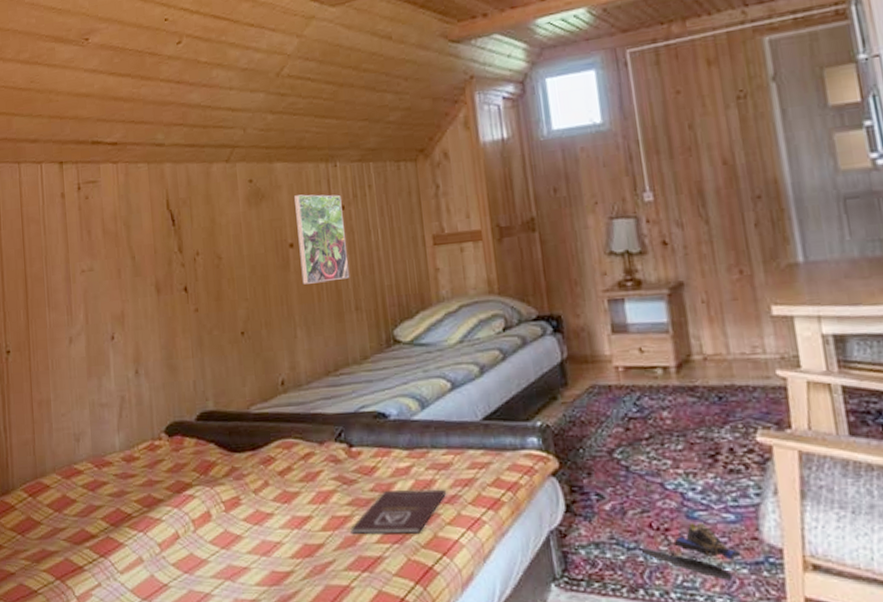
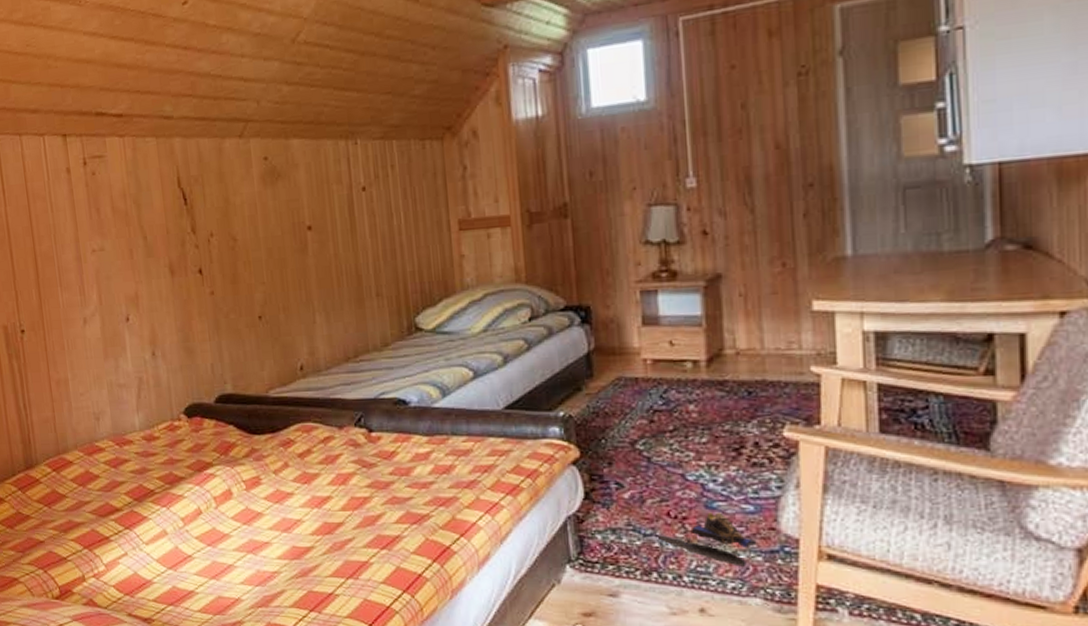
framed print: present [293,194,350,285] -> none [311,174,371,269]
book: present [350,489,447,535] -> none [369,473,466,515]

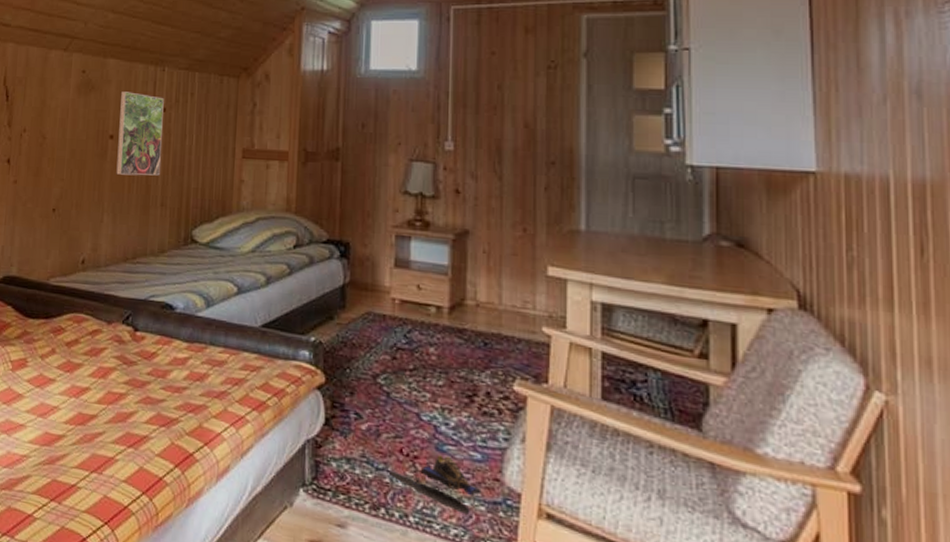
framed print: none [311,174,371,269] -> present [116,91,164,176]

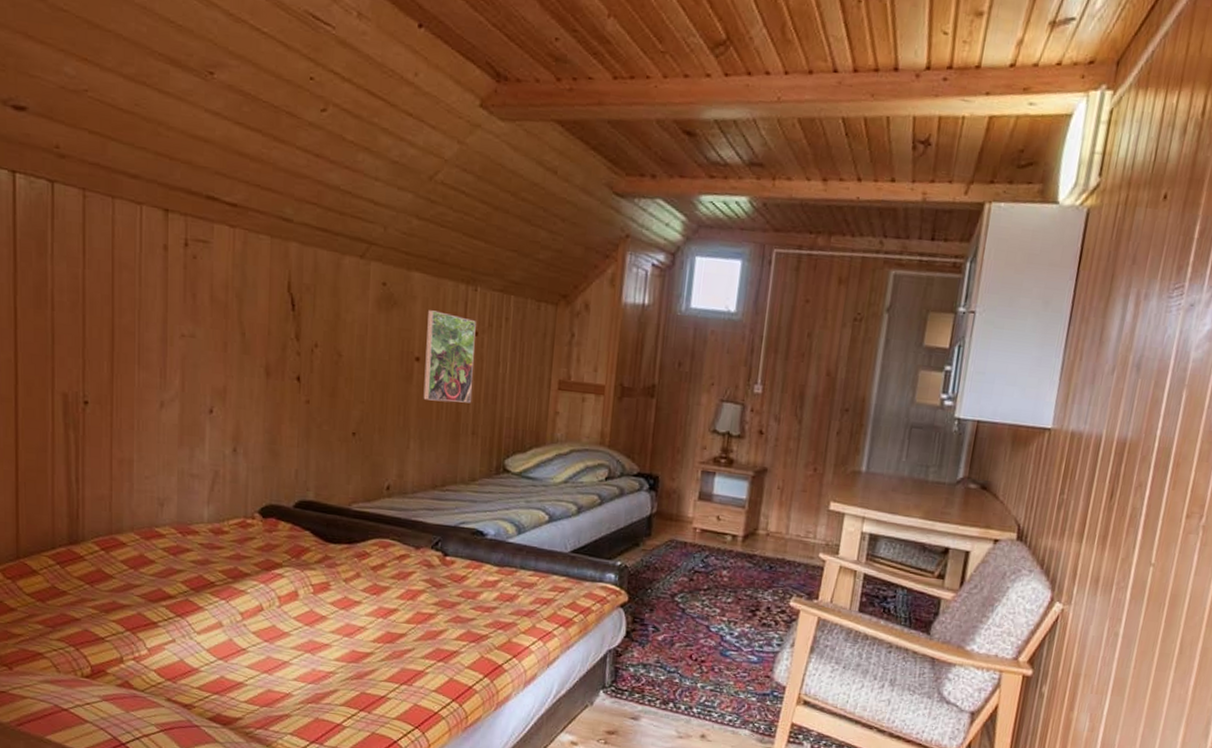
shoe: present [388,455,480,515] -> none [678,659,753,704]

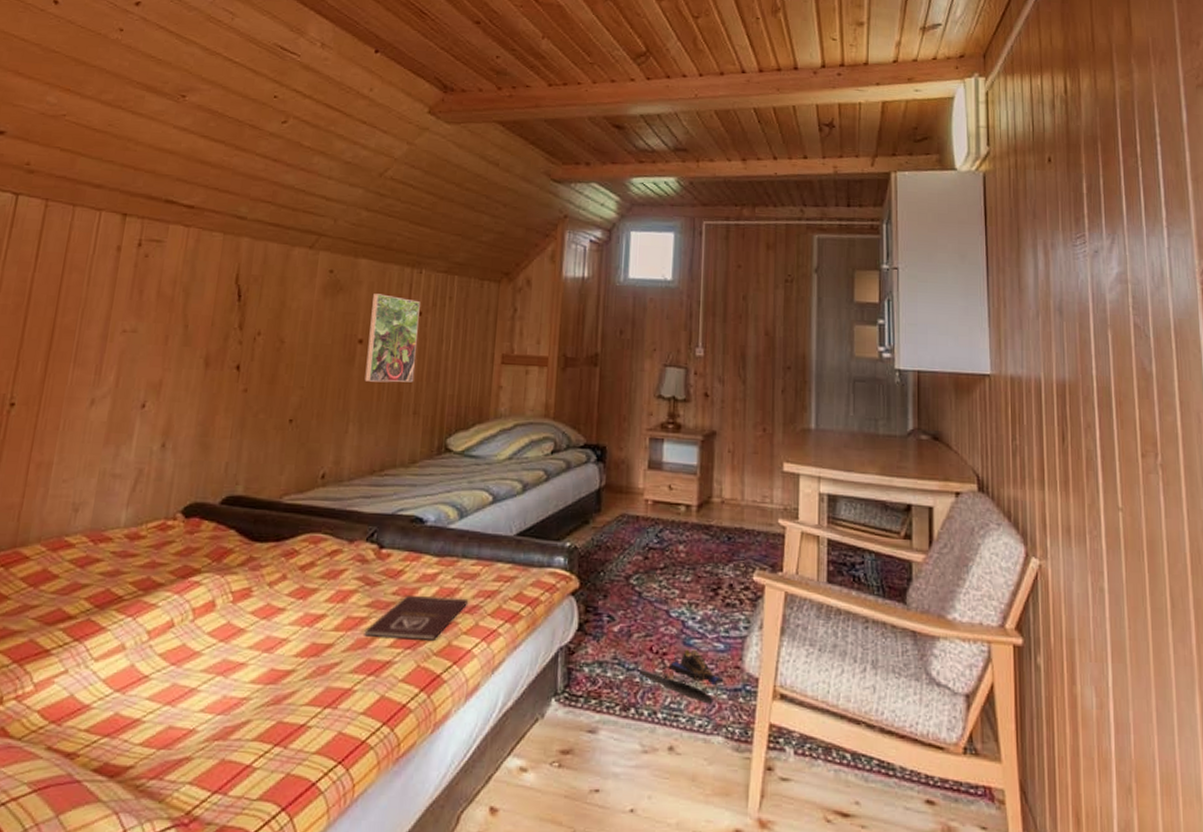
book: none [433,598,527,637] -> present [364,595,469,640]
shoe: none [678,659,753,704] -> present [639,649,723,704]

